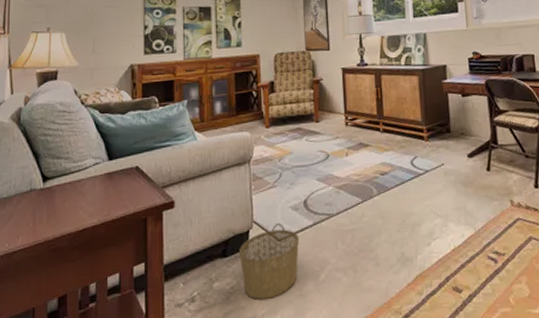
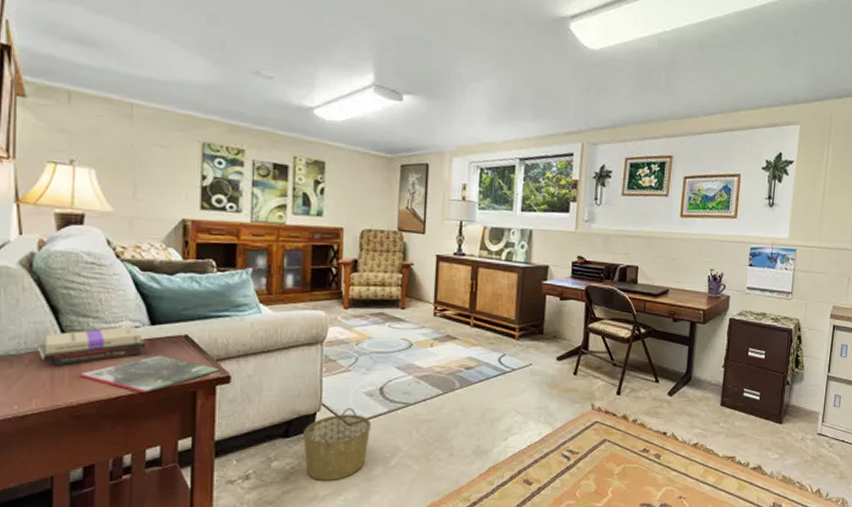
books: none [24,163,105,205] -> present [39,326,145,366]
magazine: none [54,187,165,224] -> present [78,355,219,393]

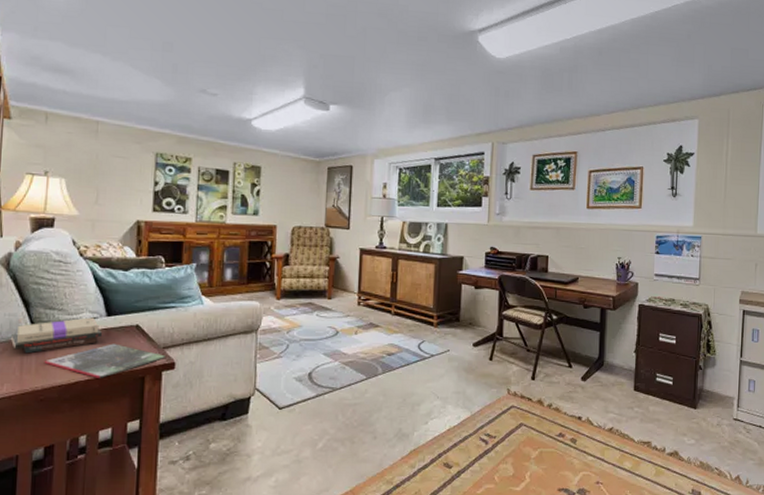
basket: present [302,407,372,482] -> none [238,392,301,463]

